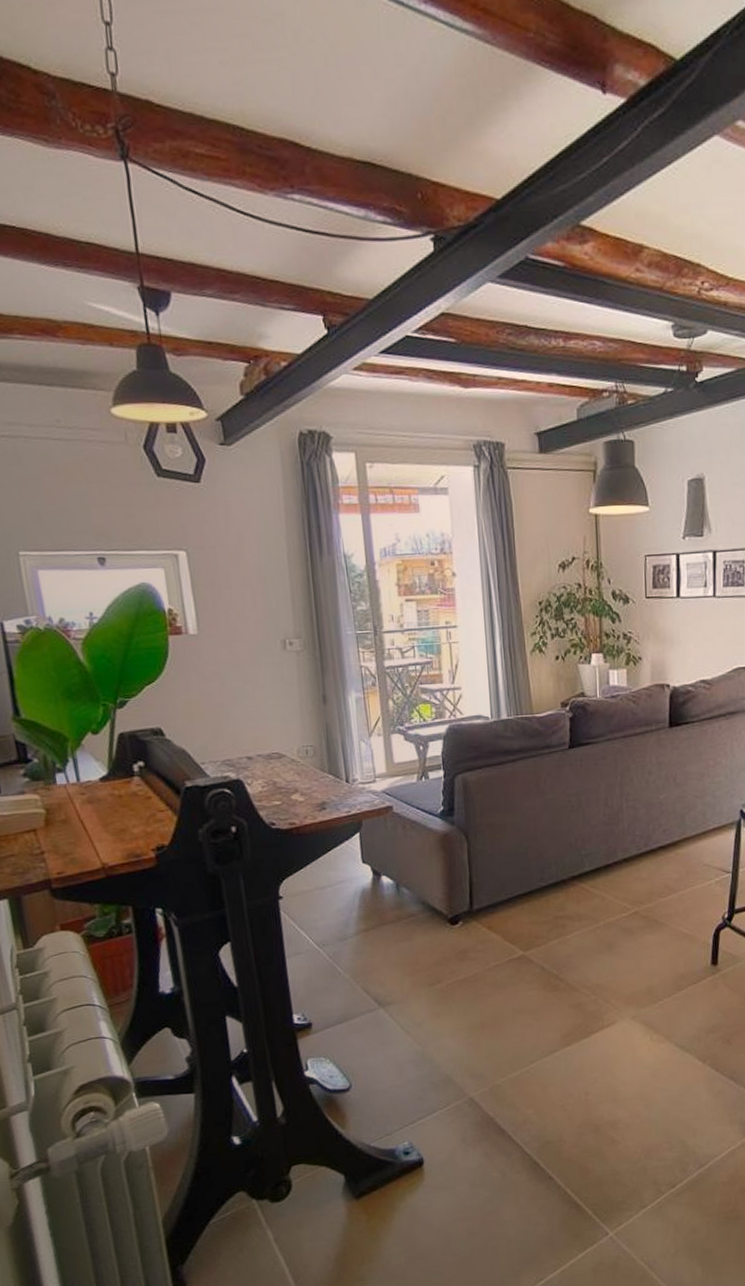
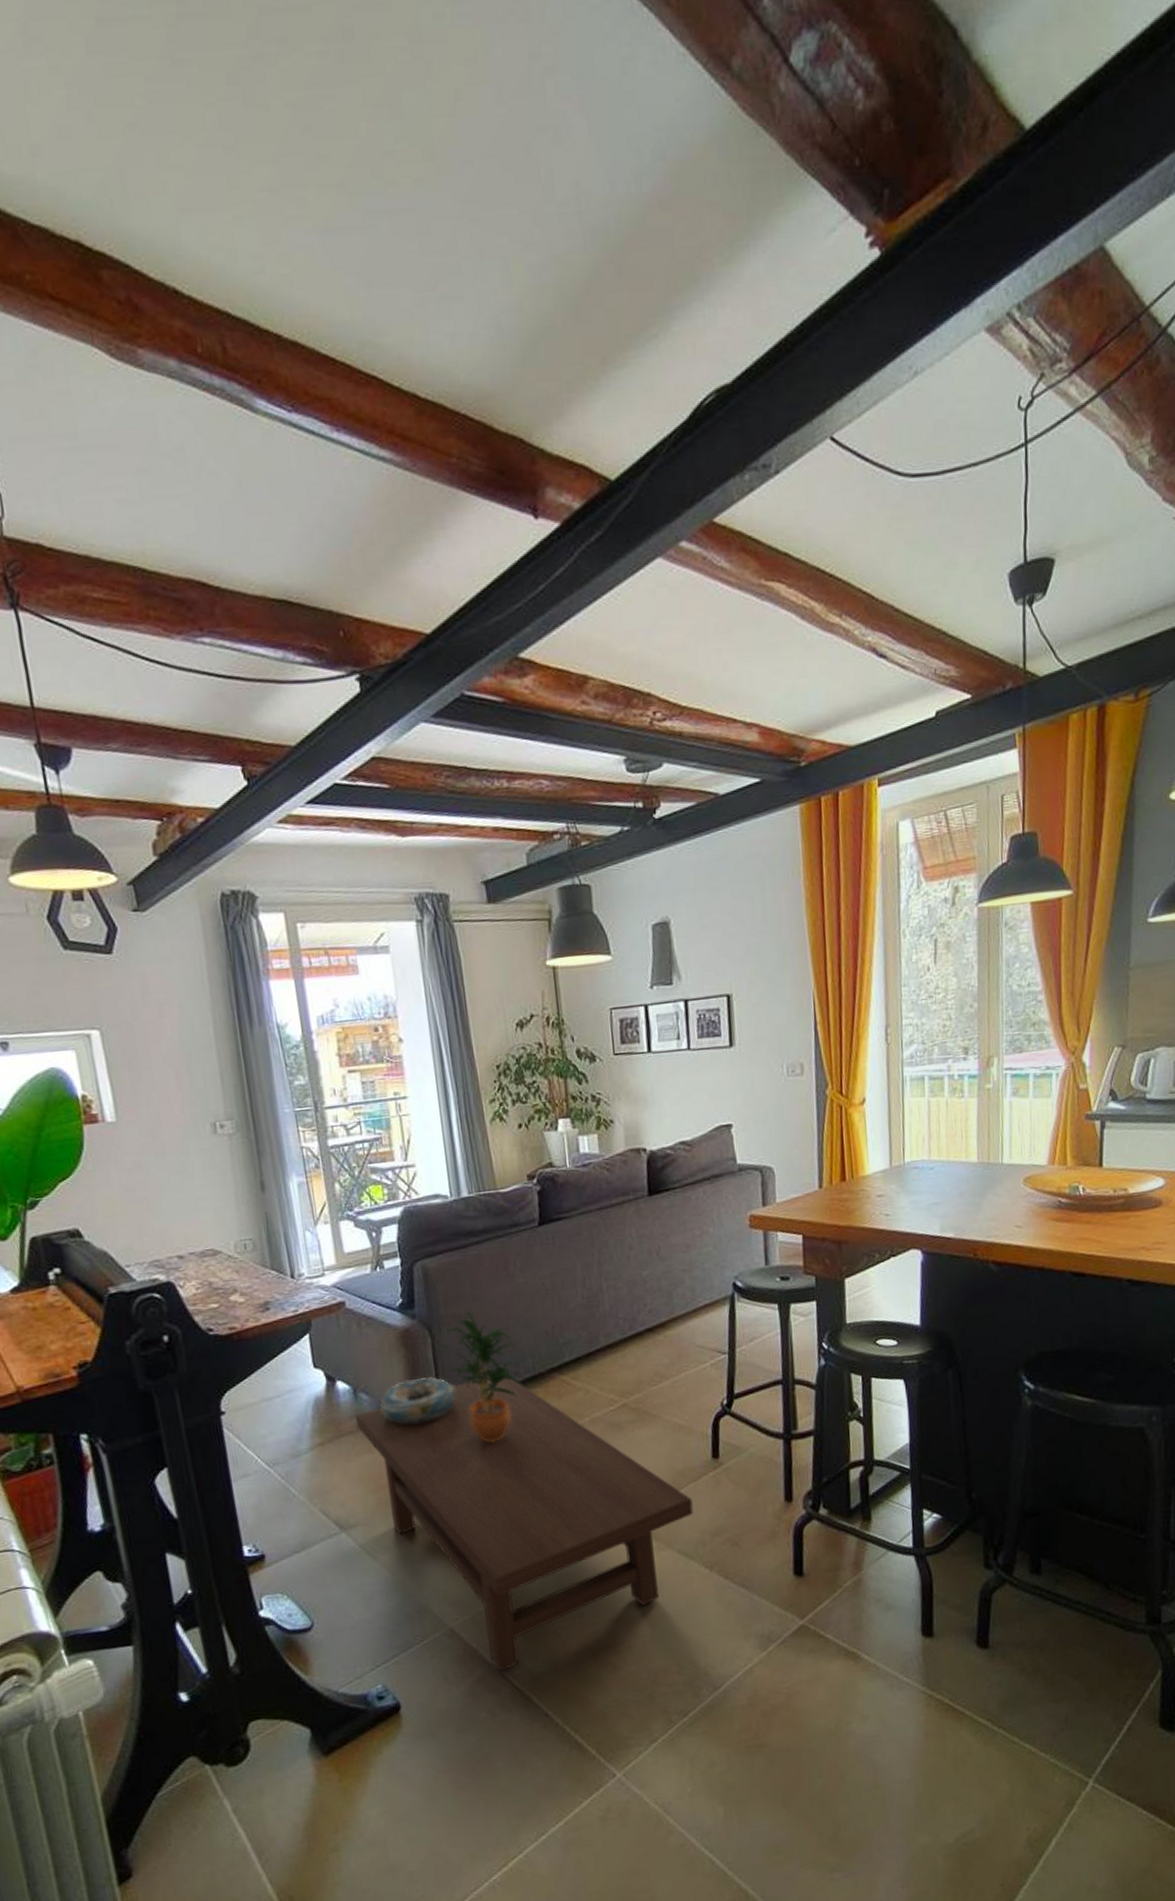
coffee table: none [397,879,692,1138] -> present [356,1375,694,1672]
decorative bowl: none [419,877,487,918] -> present [380,1377,456,1425]
potted plant: none [479,820,546,938] -> present [444,1309,522,1443]

